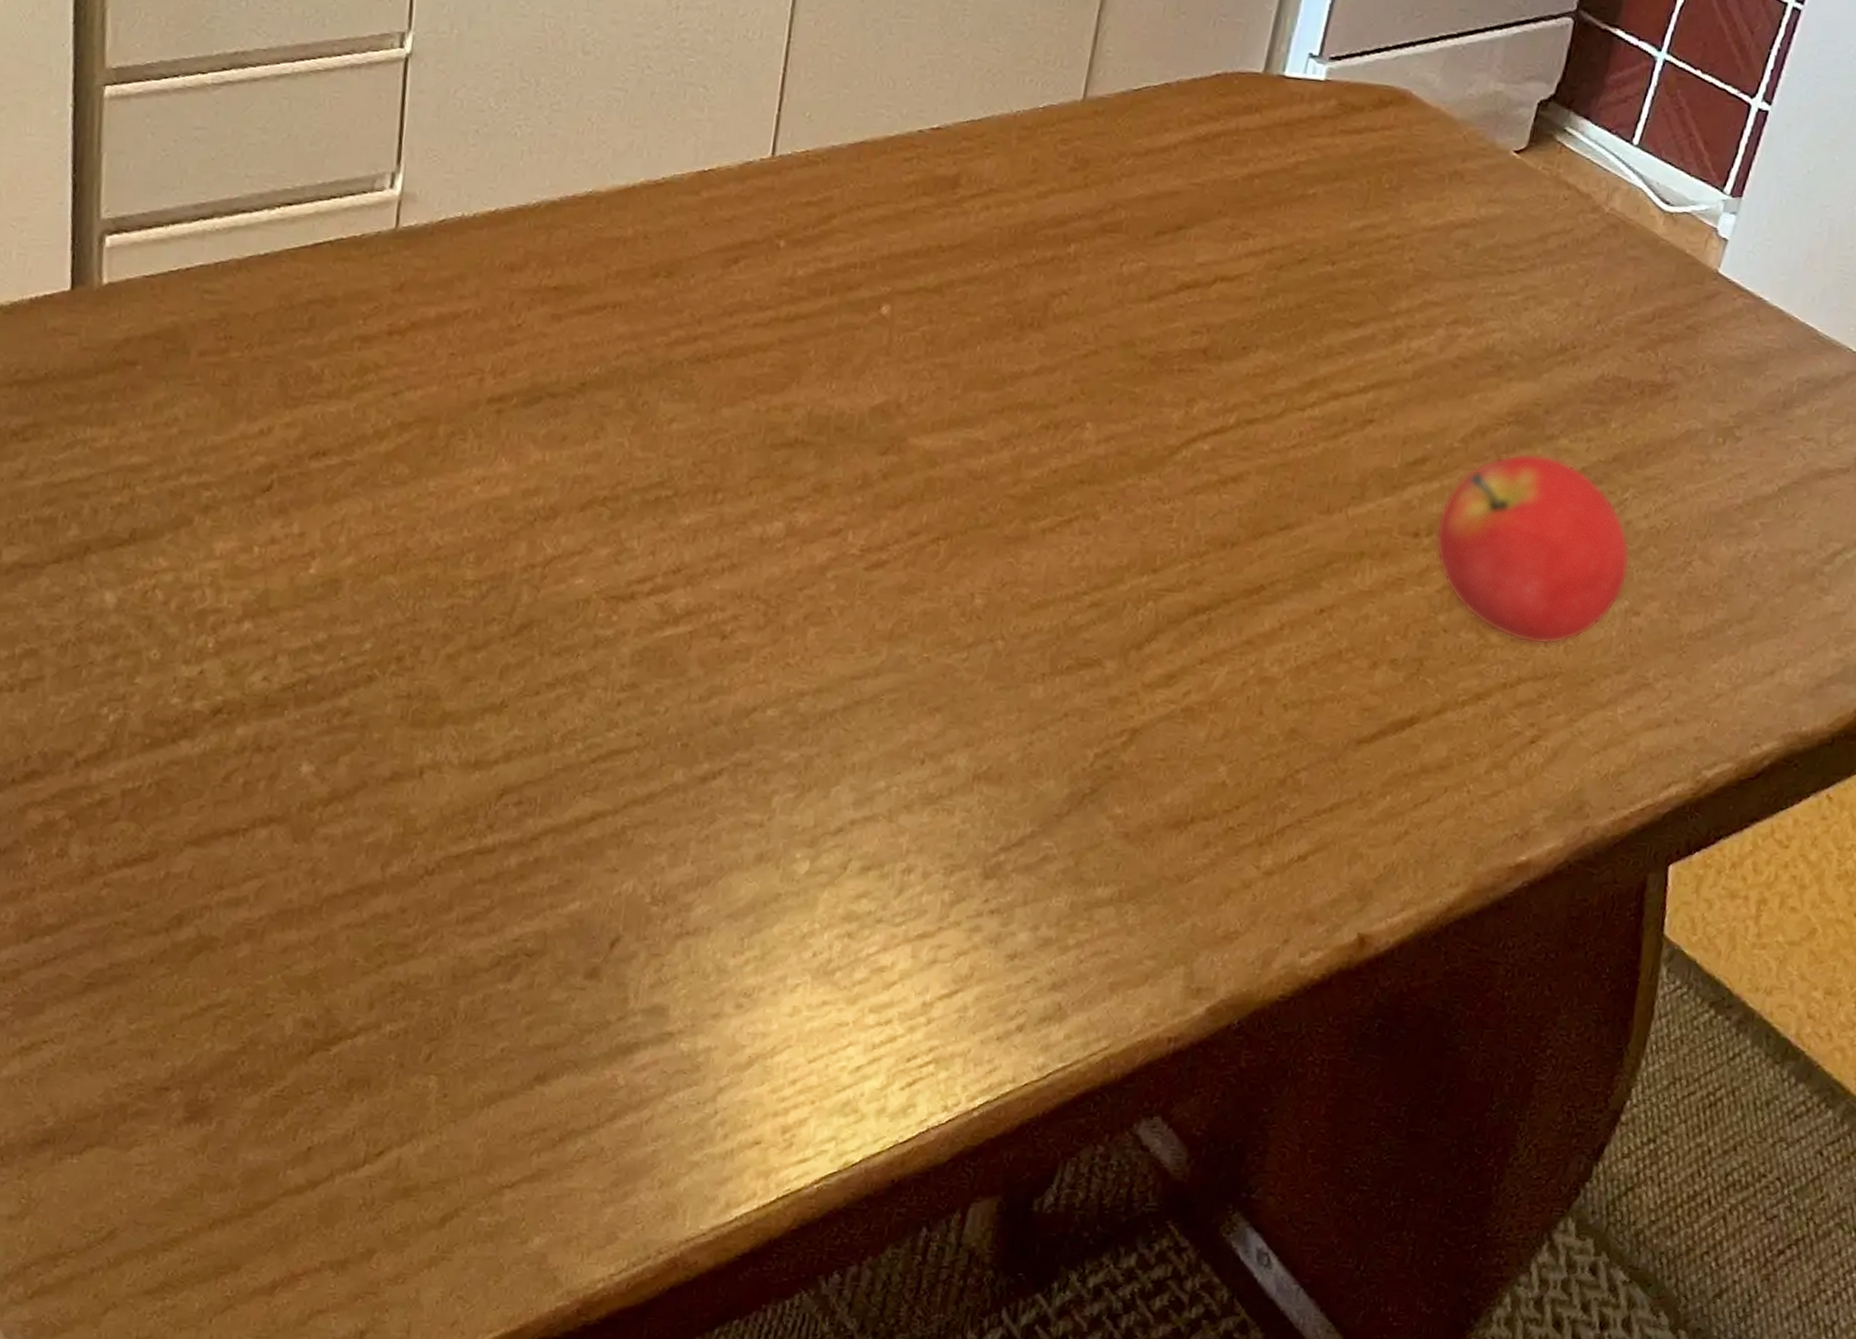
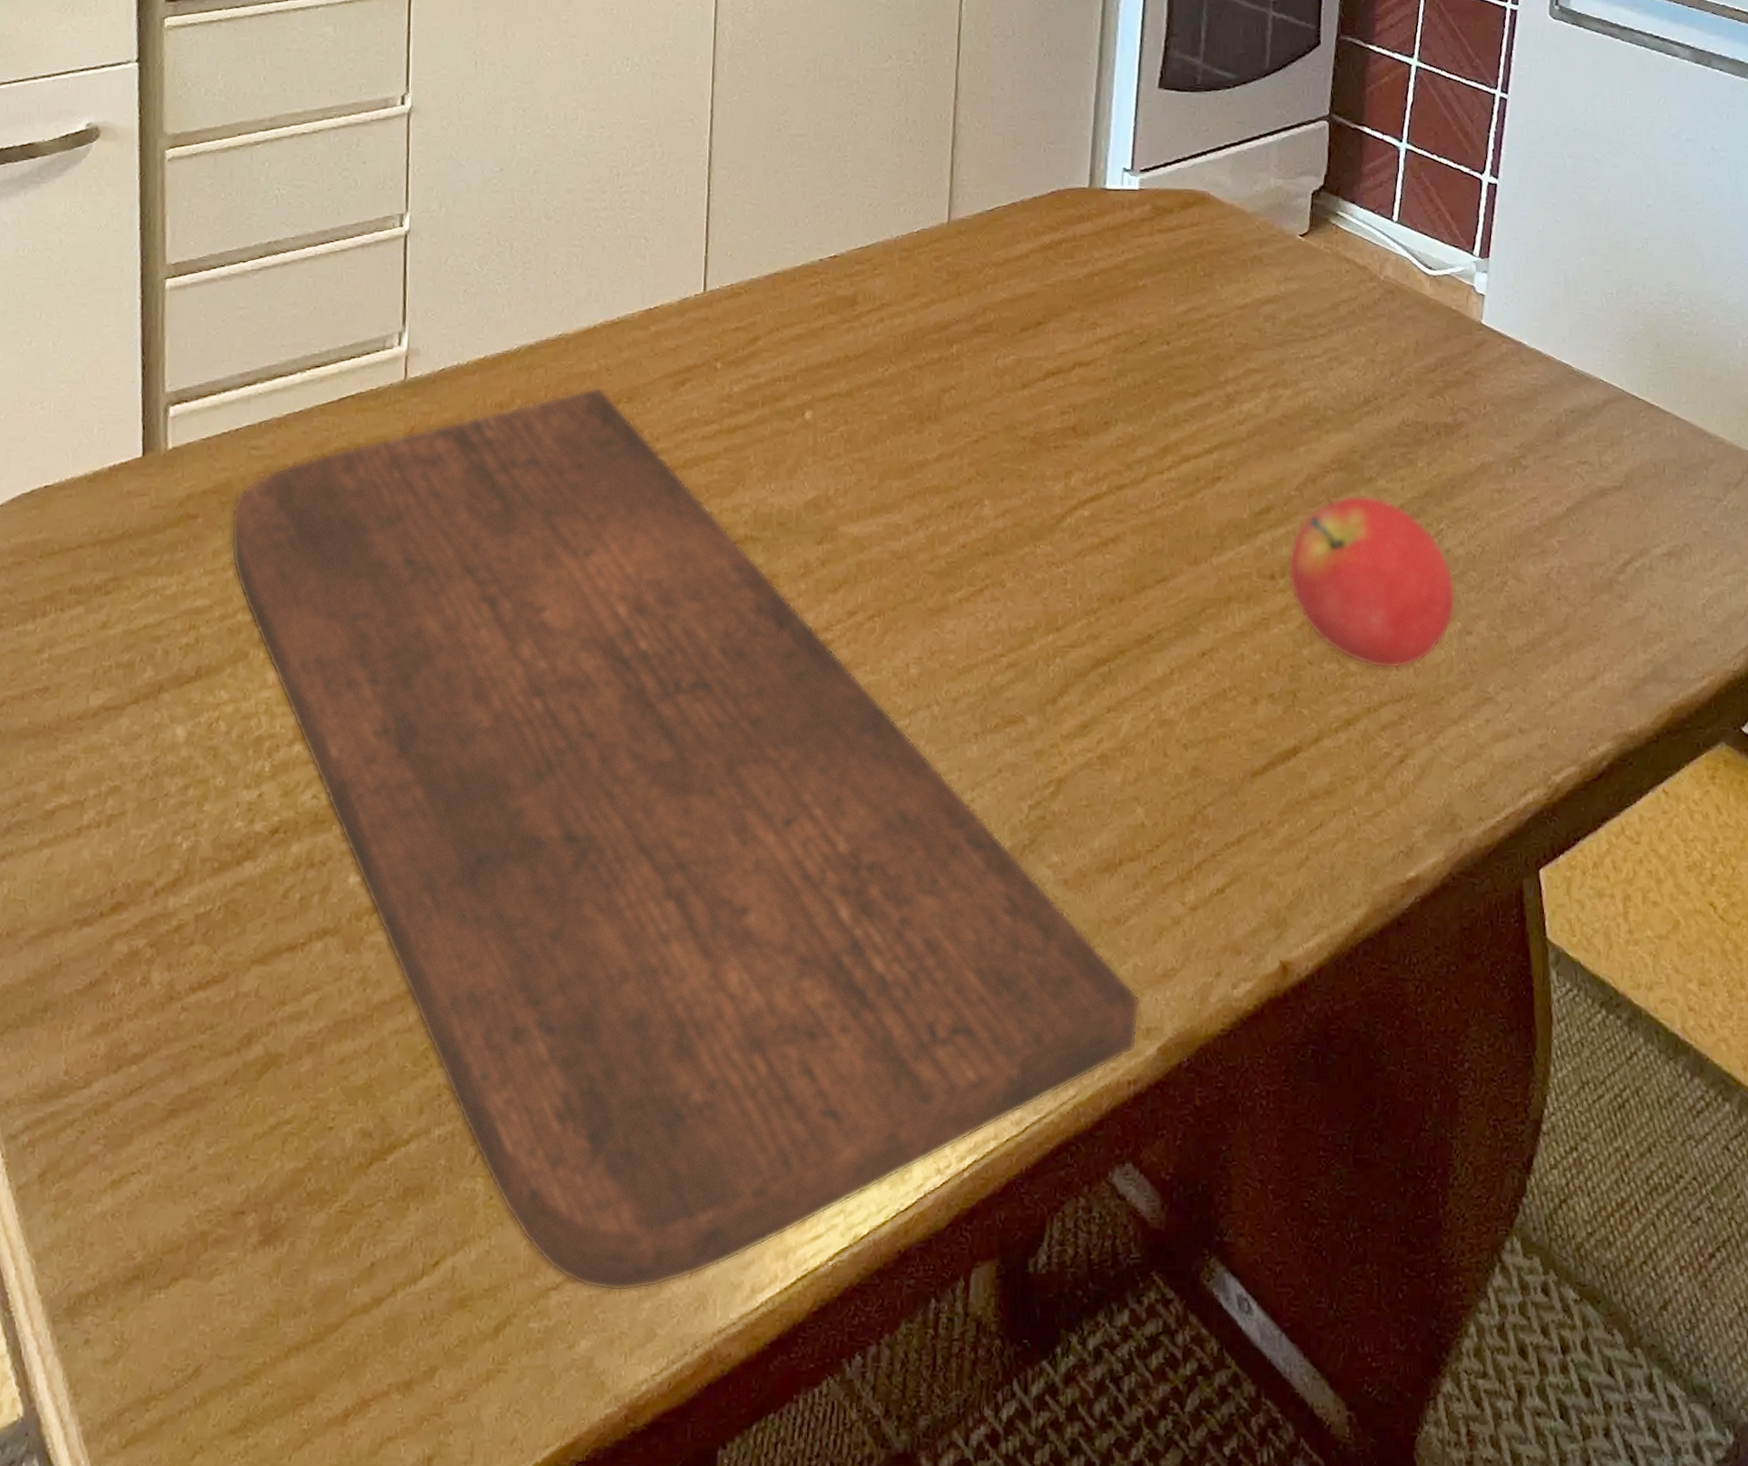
cutting board: none [176,256,1194,1196] -> present [231,387,1140,1292]

